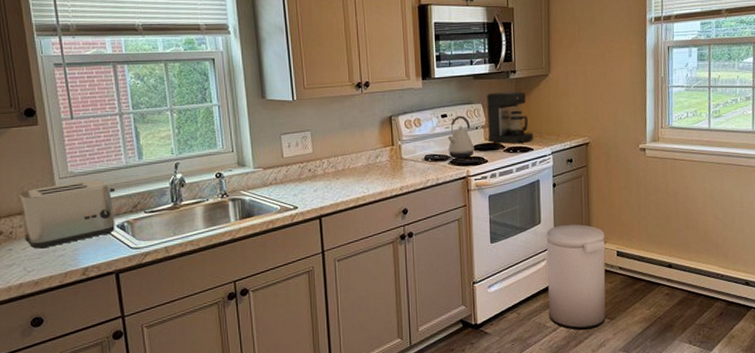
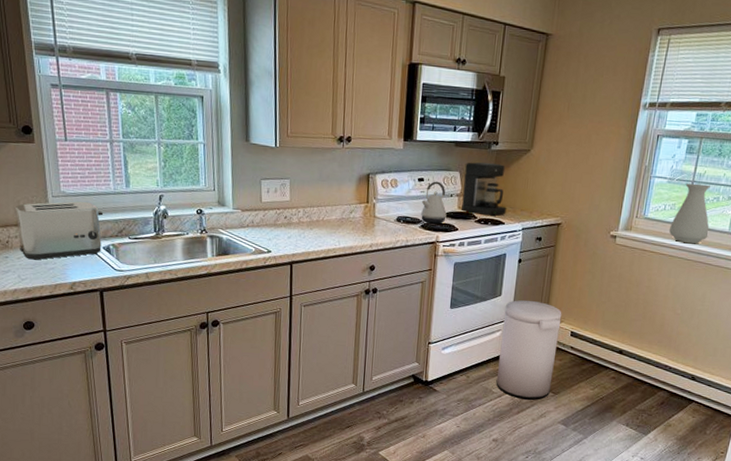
vase: none [695,88,734,149] -> present [669,183,710,245]

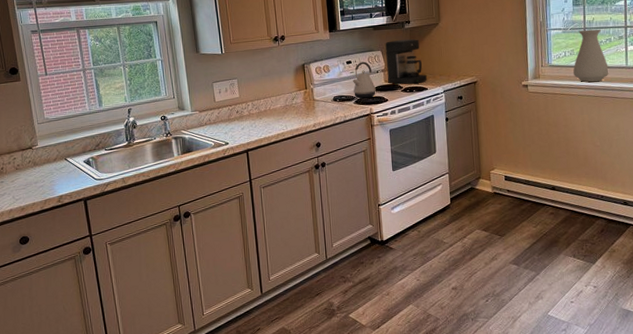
toaster: present [14,201,104,260] -> none [7,124,82,181]
pedal bin: present [496,300,562,400] -> none [441,153,497,246]

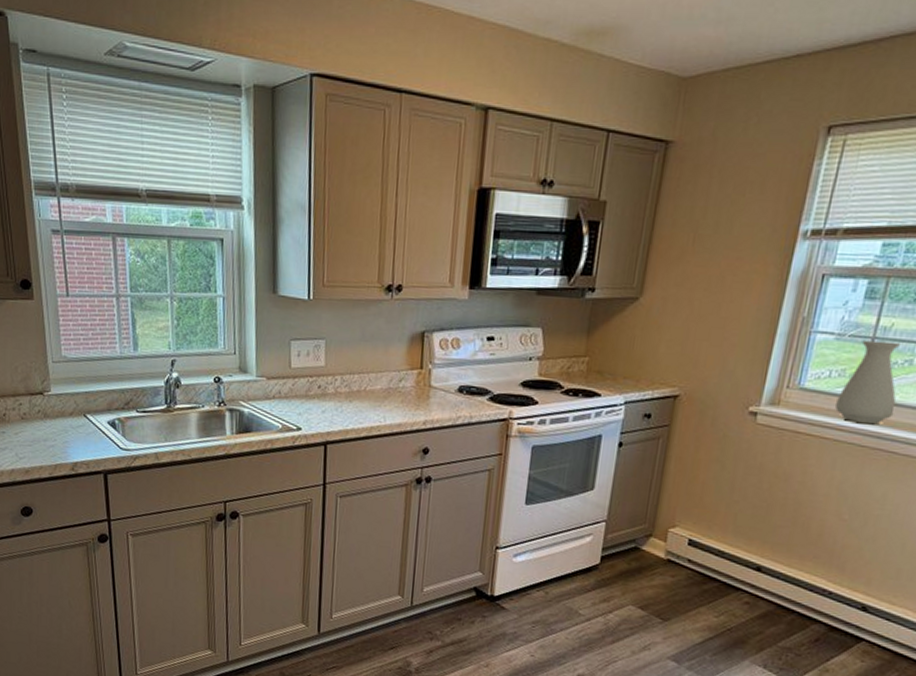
kettle: present [352,61,376,99] -> none [489,340,524,396]
coffee maker: present [385,39,427,85] -> none [543,314,604,386]

